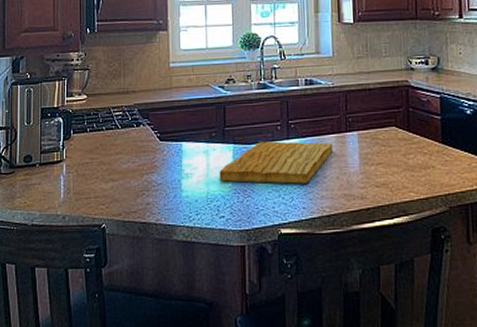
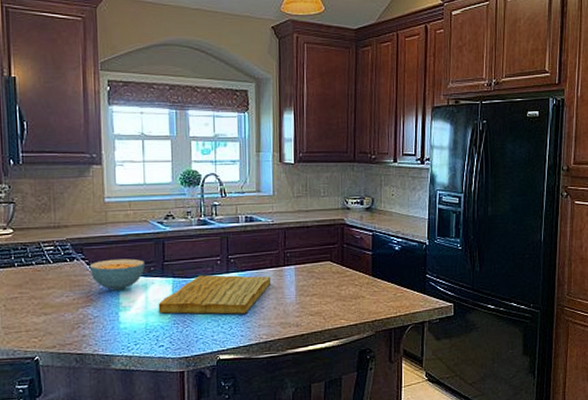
cereal bowl: none [154,124,207,157] -> present [89,258,145,291]

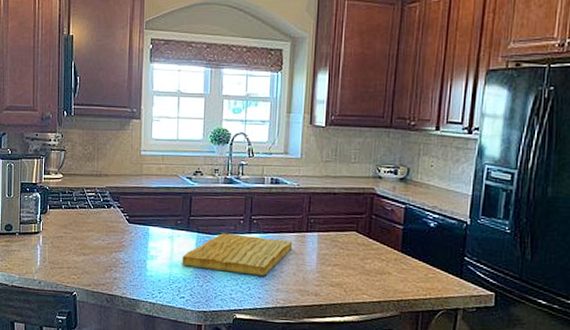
cereal bowl: present [89,258,145,291] -> none [123,209,173,240]

